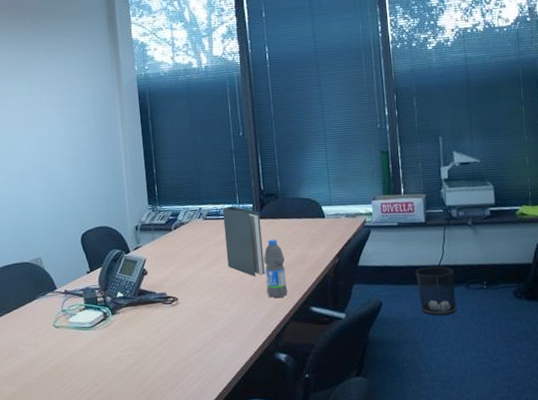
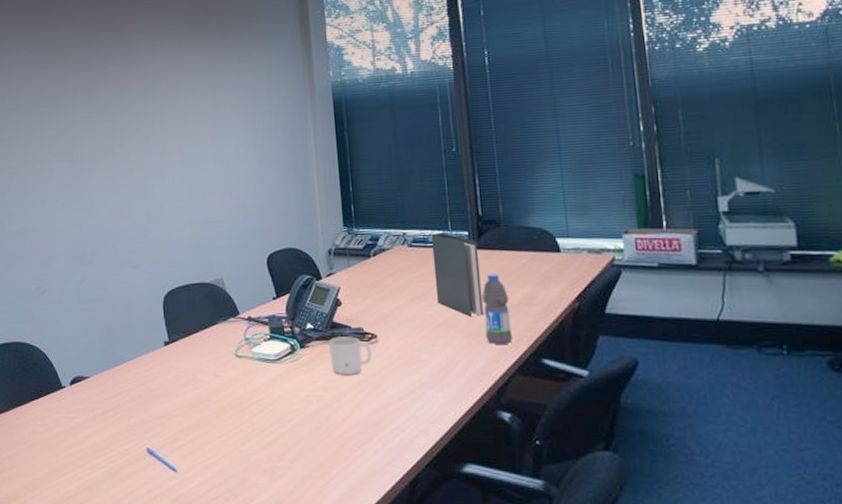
mug: none [137,301,174,336] -> present [329,336,372,376]
waste bin: present [416,266,456,316] -> none [684,321,743,385]

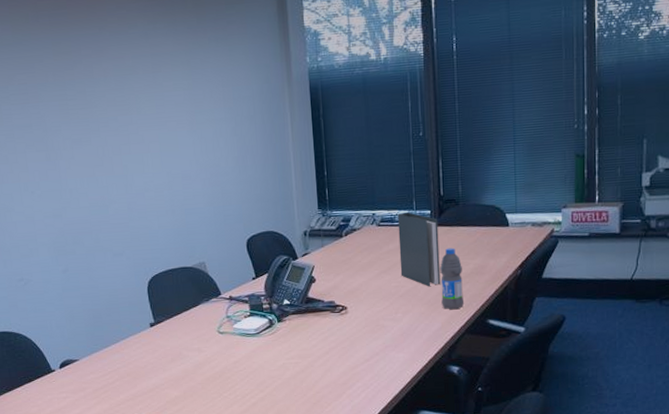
mug: present [329,336,372,376] -> none [304,309,342,344]

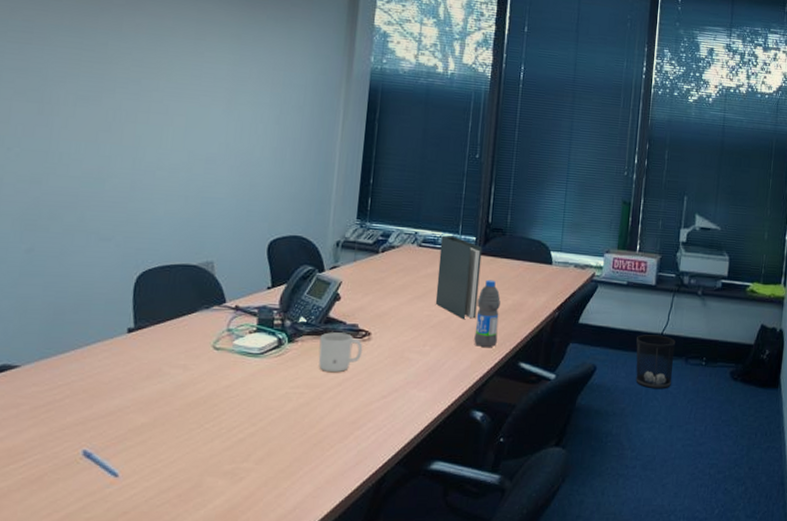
mug: none [304,309,342,344] -> present [318,332,363,373]
waste bin: none [605,280,647,333] -> present [636,334,675,389]

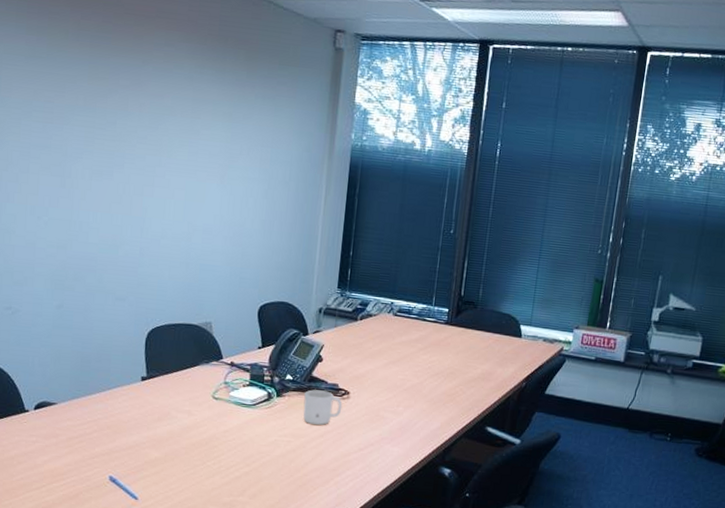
binder: present [435,235,483,320] -> none [408,306,455,385]
water bottle: present [474,279,501,348] -> none [444,349,470,412]
waste bin: present [636,334,675,389] -> none [599,408,641,461]

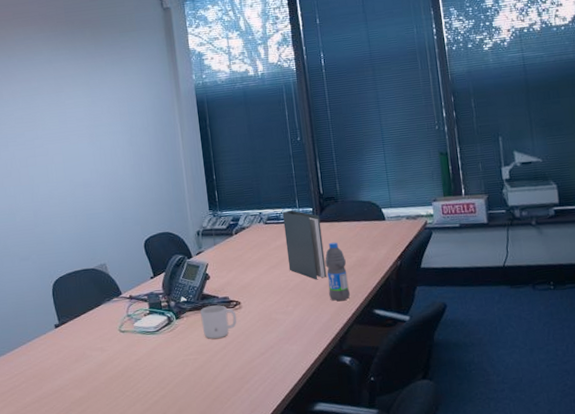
binder: none [408,306,455,385] -> present [282,210,327,280]
water bottle: none [444,349,470,412] -> present [325,242,351,302]

